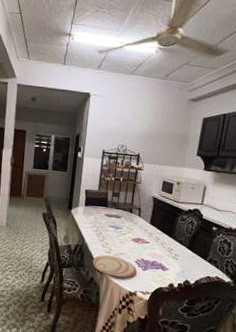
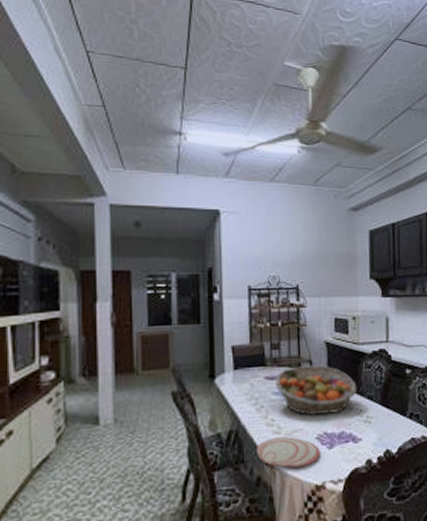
fruit basket: none [112,211,172,248] -> present [275,365,358,415]

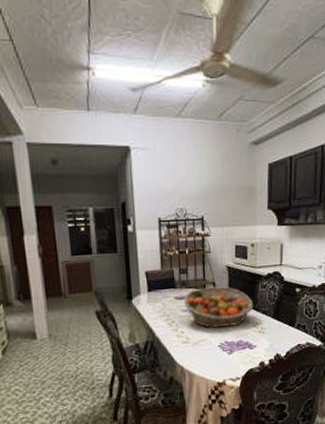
plate: present [257,436,321,469] -> none [169,345,222,370]

